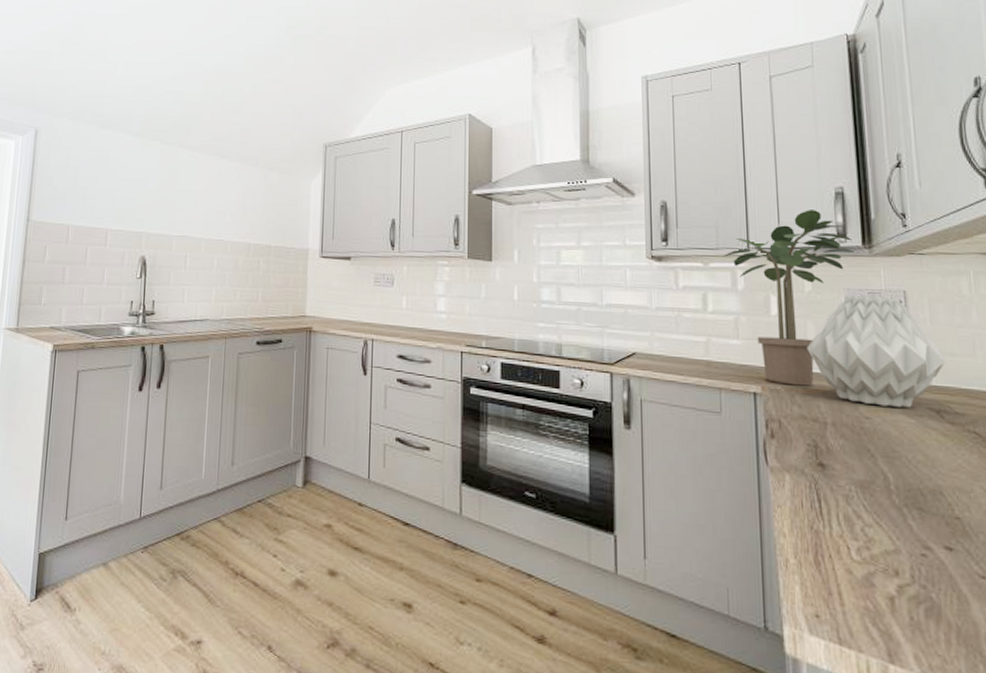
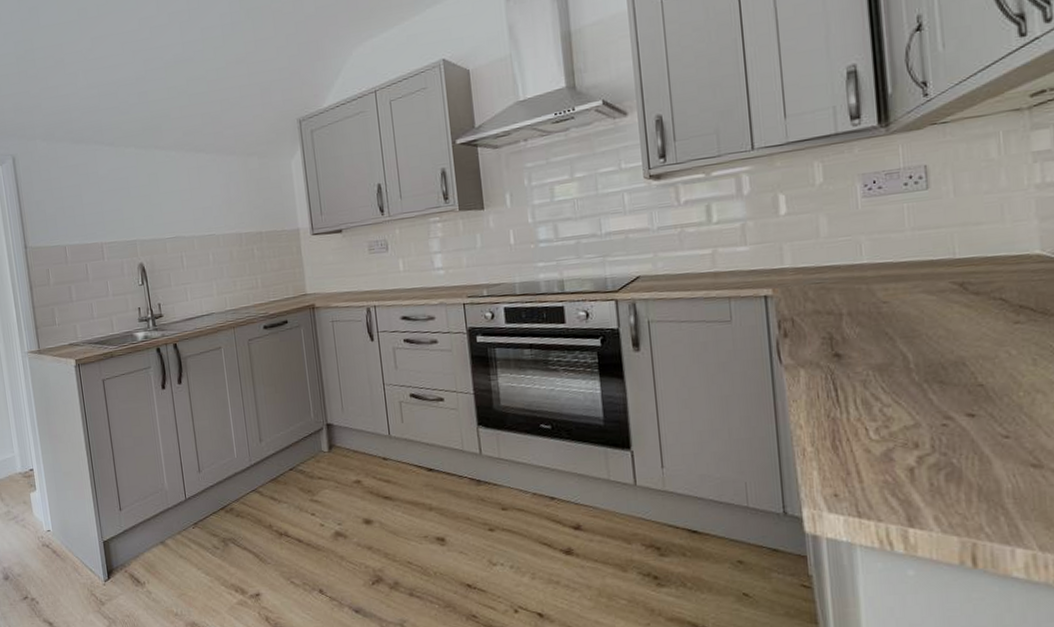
potted plant: present [723,210,855,386] -> none [726,95,870,284]
vase: present [807,295,946,408] -> none [819,173,971,290]

